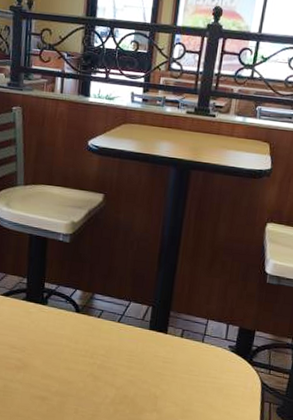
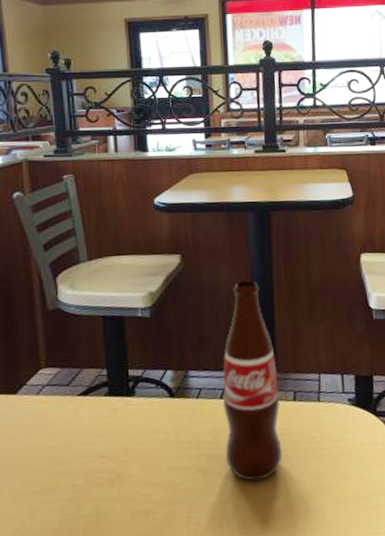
bottle: none [114,226,172,395] -> present [223,279,283,481]

